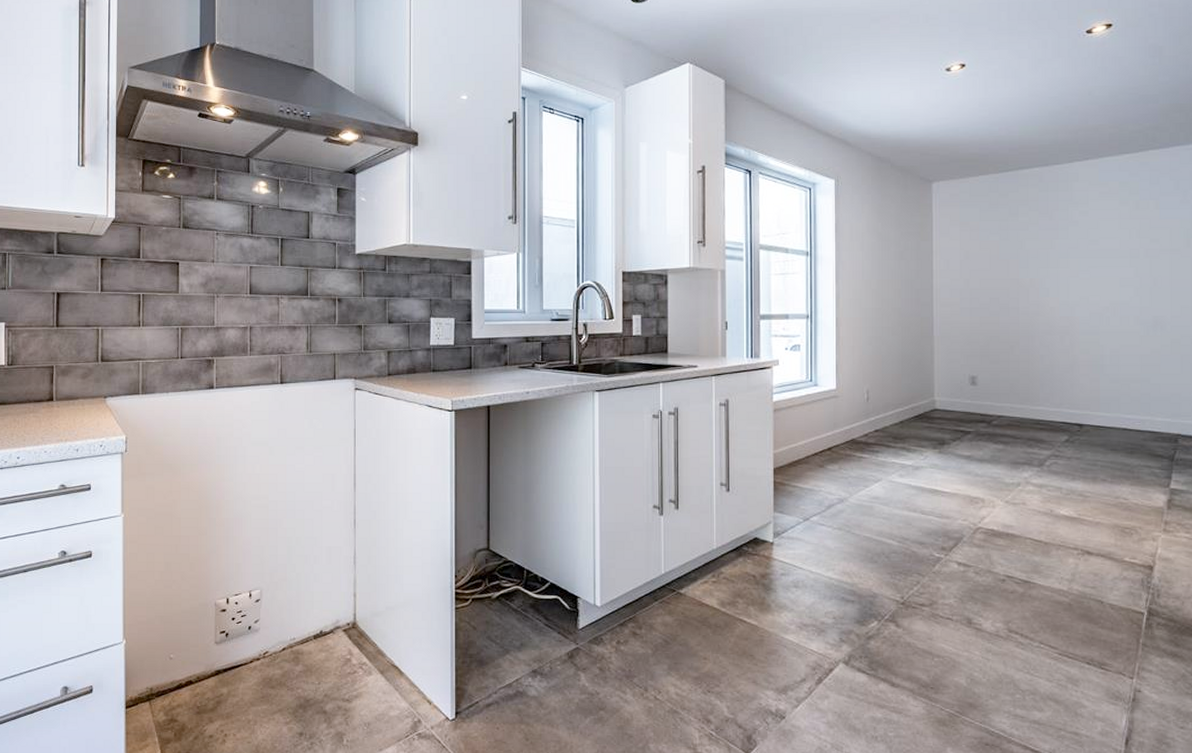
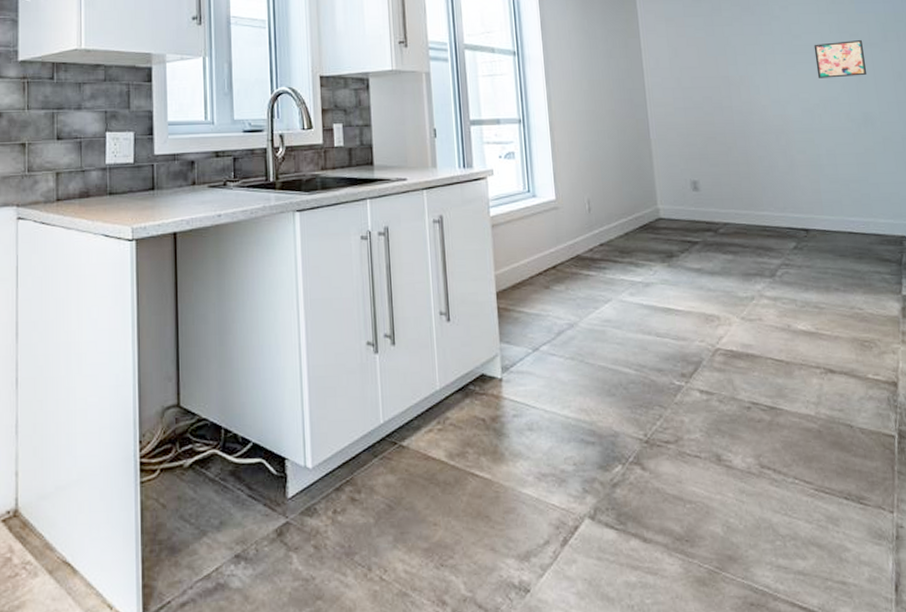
wall art: none [1110,246,1164,282] -> present [813,40,867,78]

